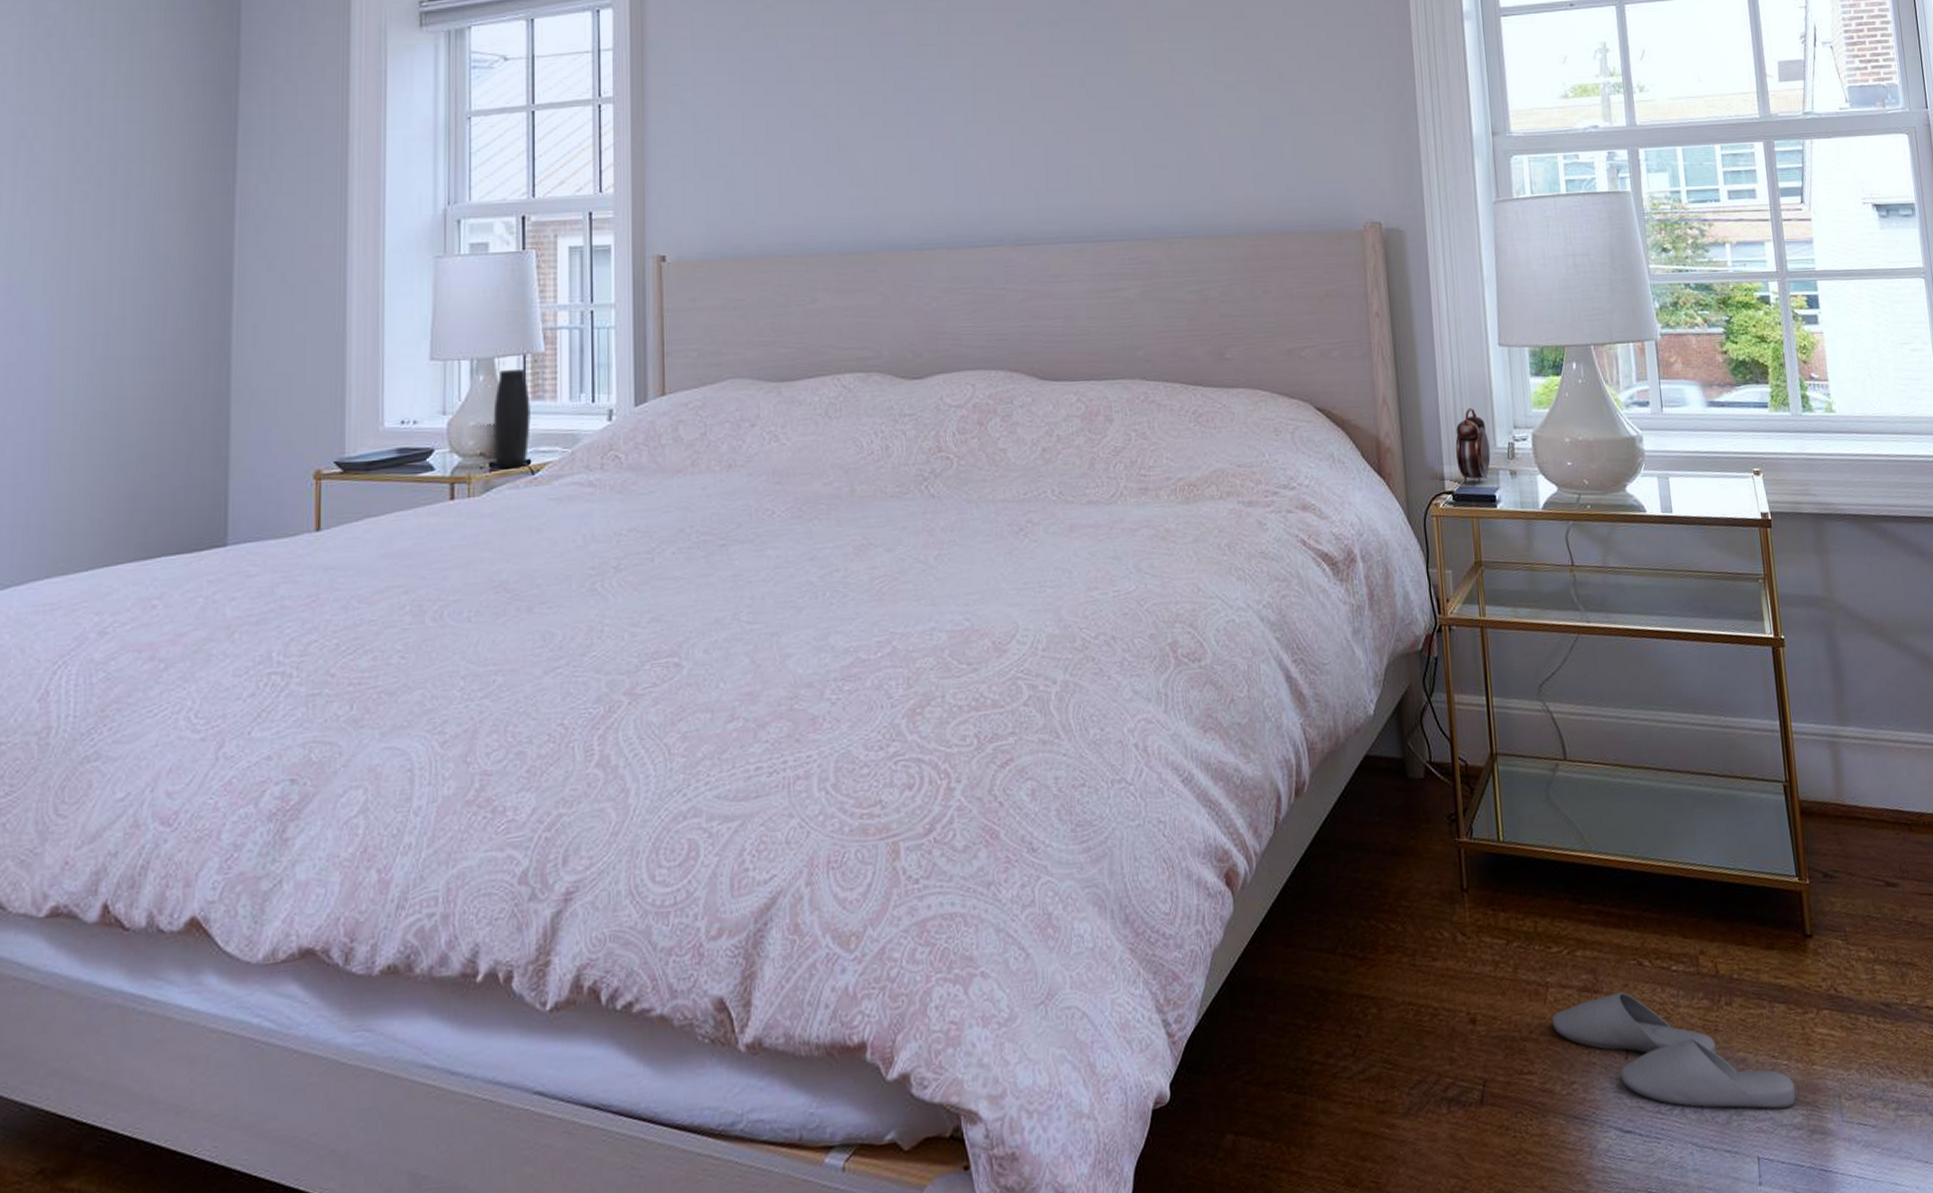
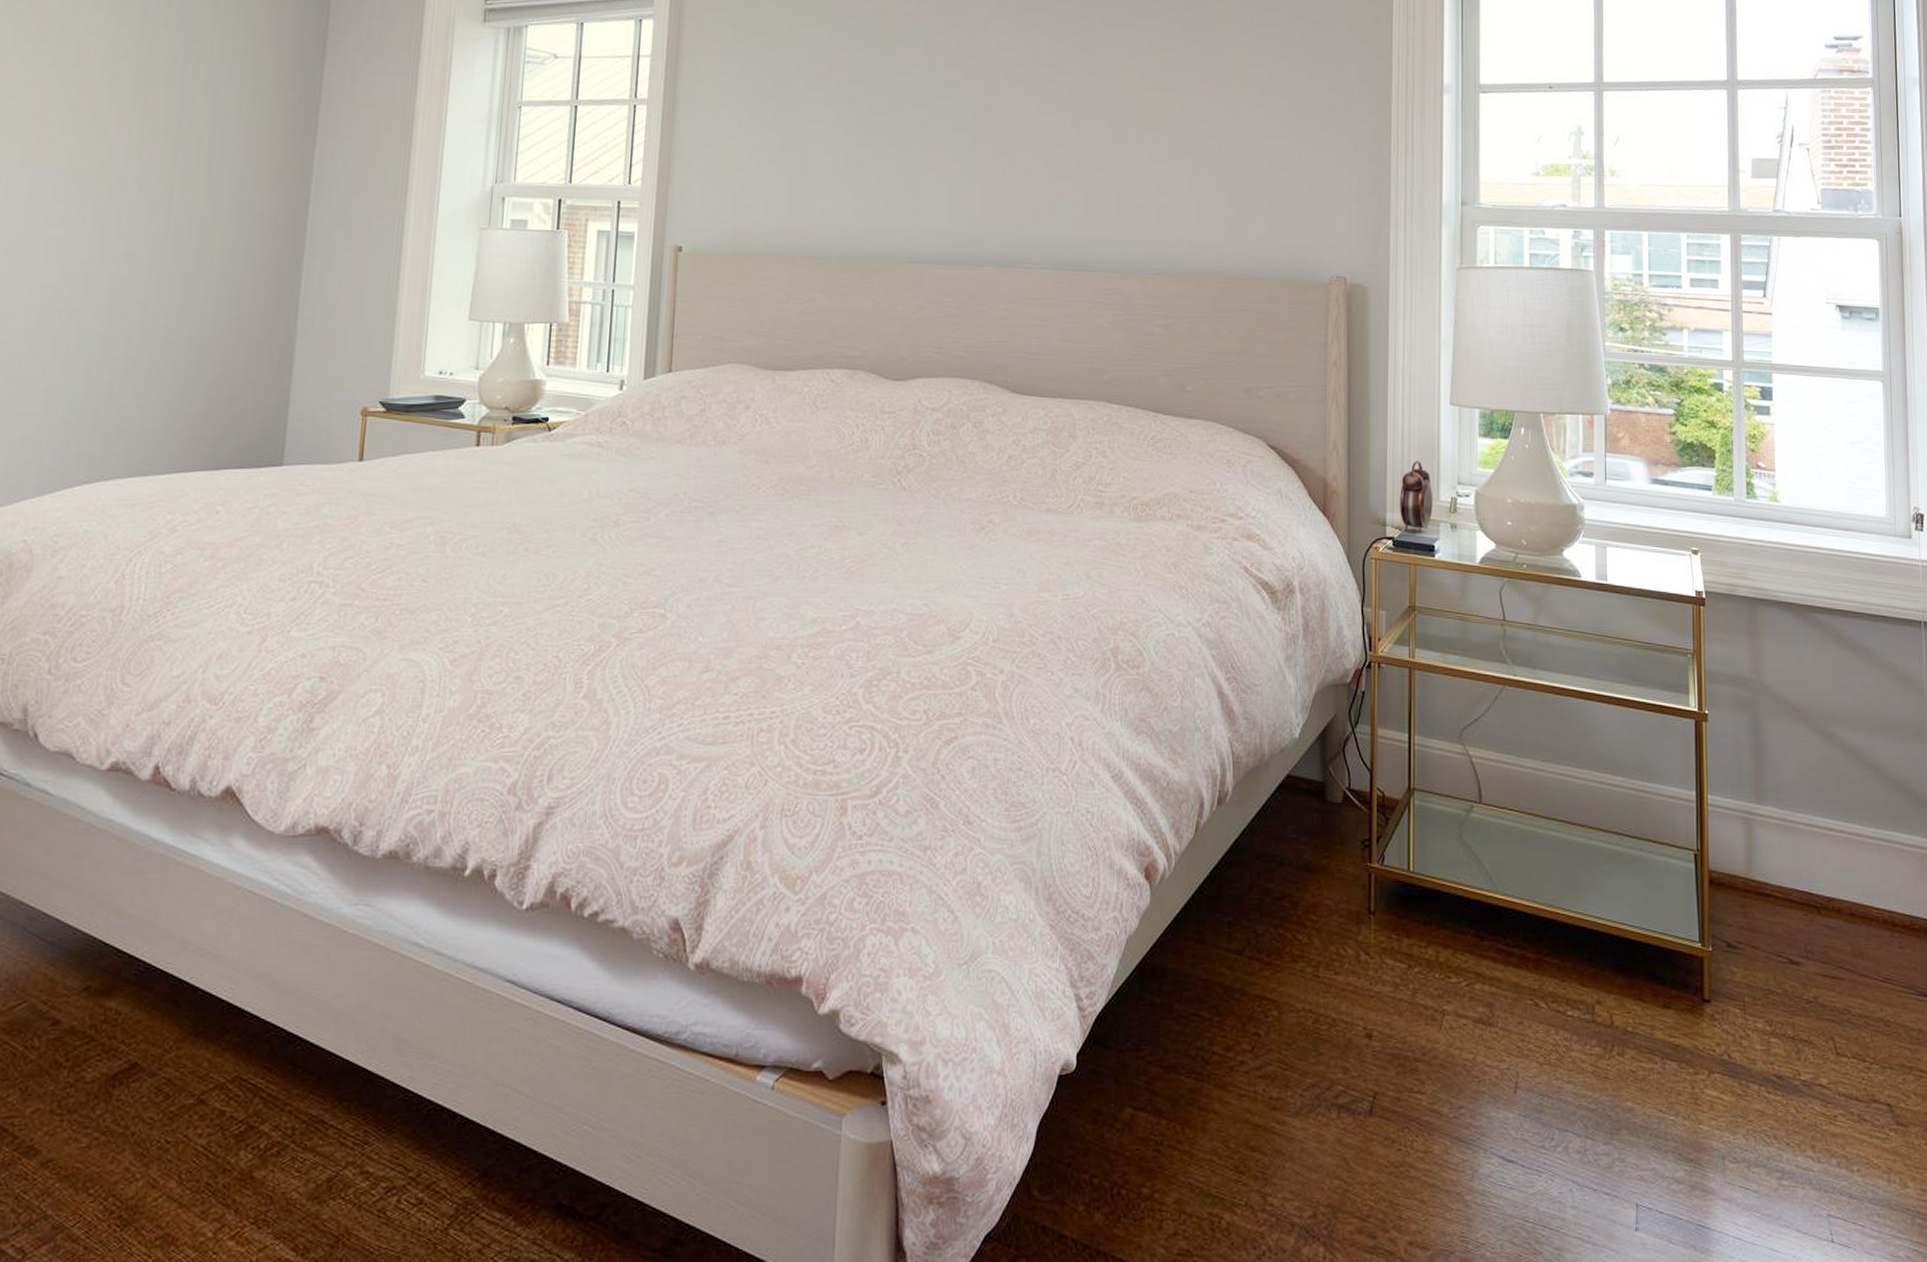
vase: present [493,369,531,470] -> none [518,336,553,424]
slippers: present [1551,992,1796,1109] -> none [1445,1029,1680,1161]

